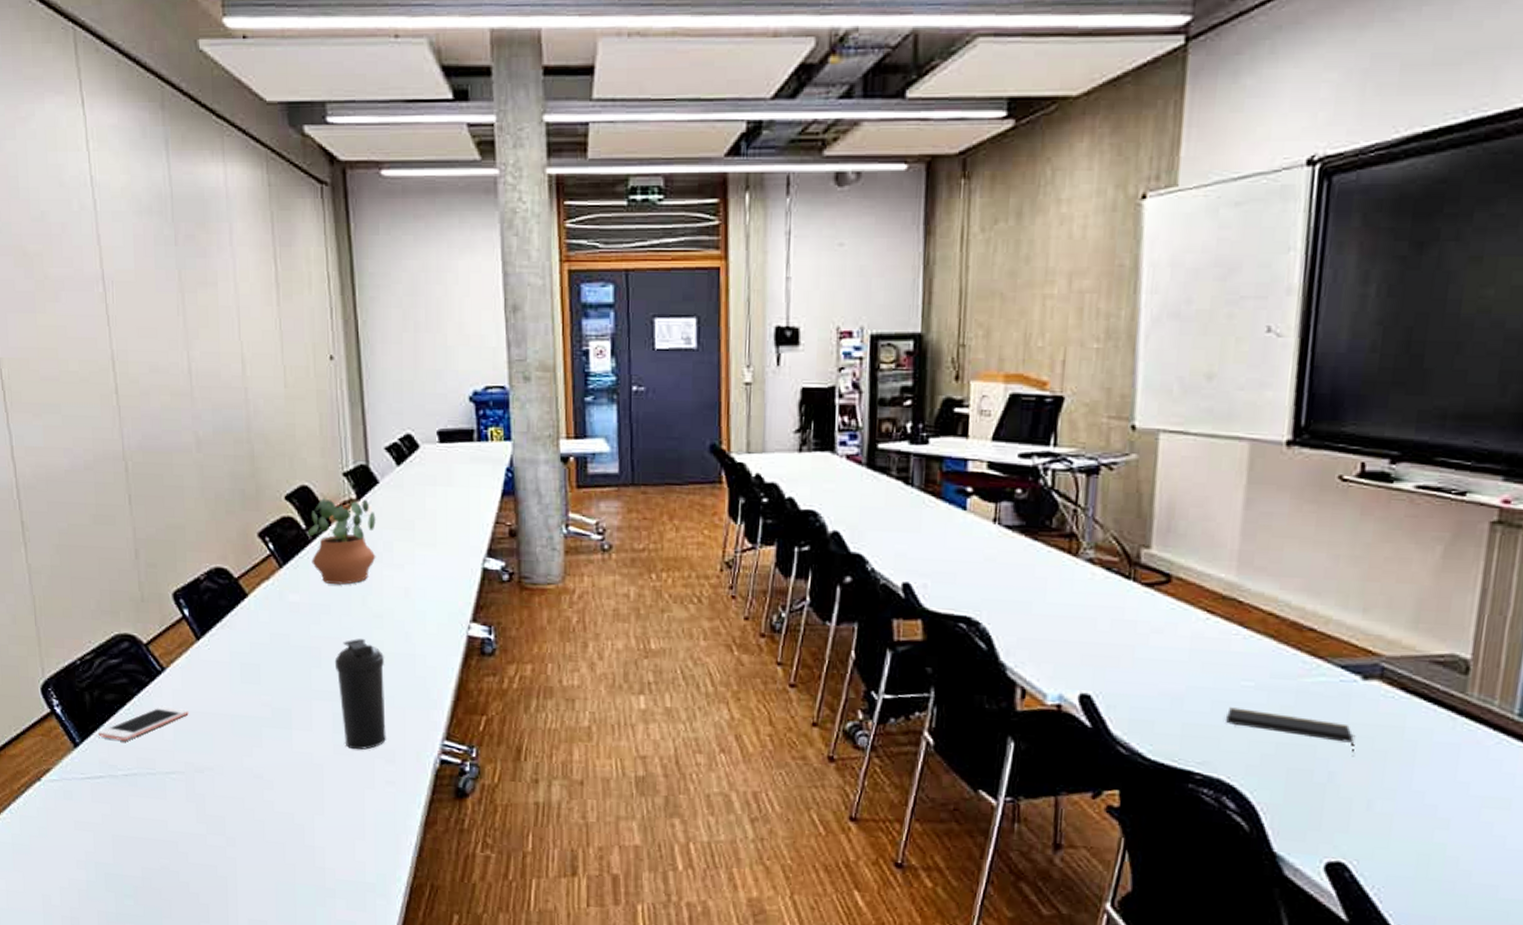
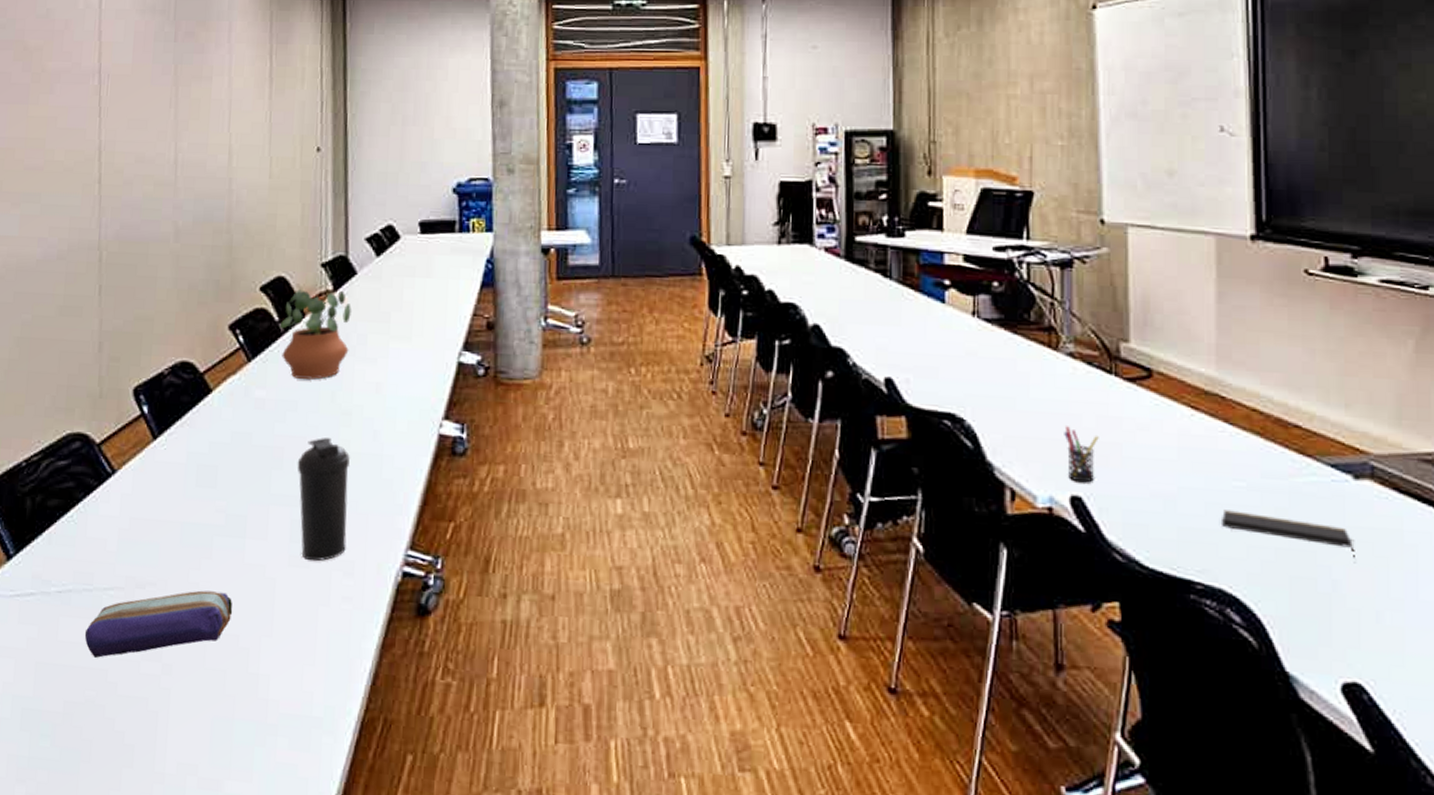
cell phone: present [97,706,189,741] -> none [34,512,136,552]
pencil case: none [153,774,286,832] -> present [84,590,233,658]
pen holder: none [1077,629,1112,682] -> present [1064,426,1099,483]

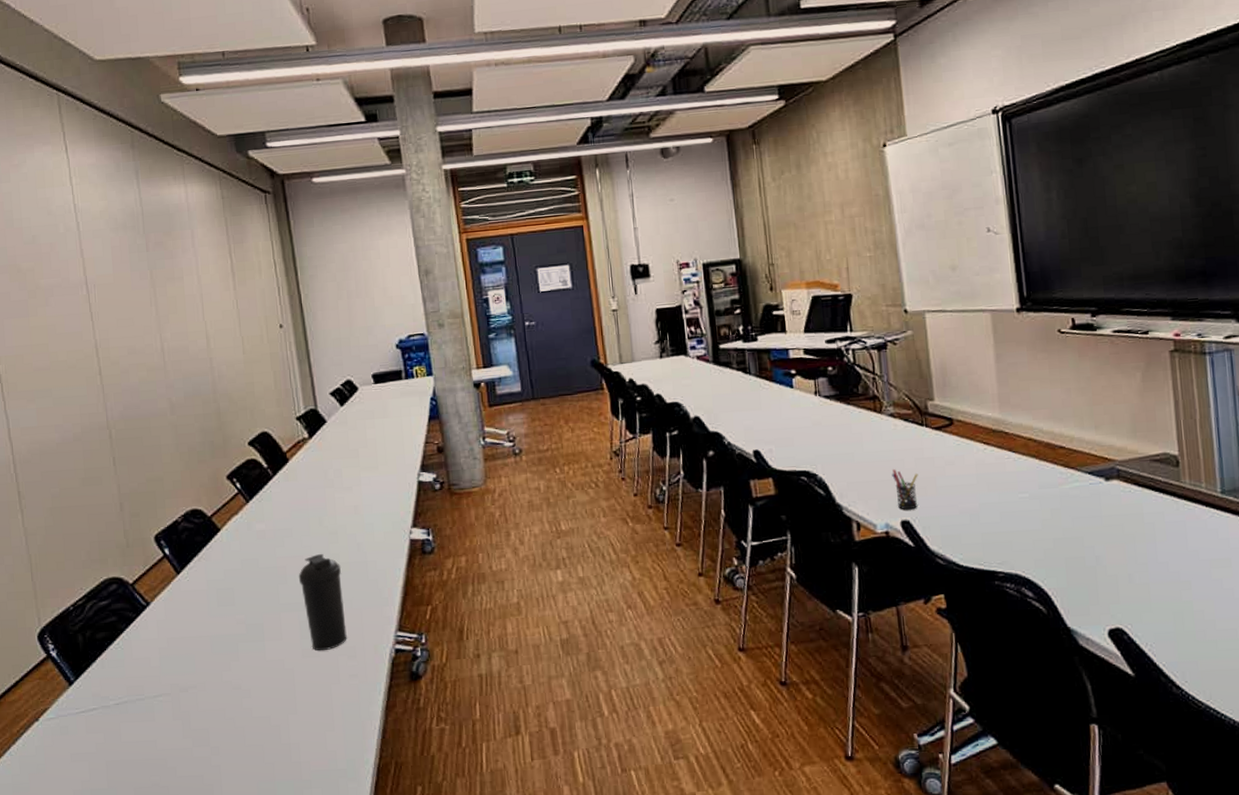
pencil case: present [84,590,233,658] -> none [143,685,263,750]
potted plant: present [279,289,351,380] -> none [268,436,328,511]
notepad: present [1222,510,1355,558] -> none [1013,515,1111,539]

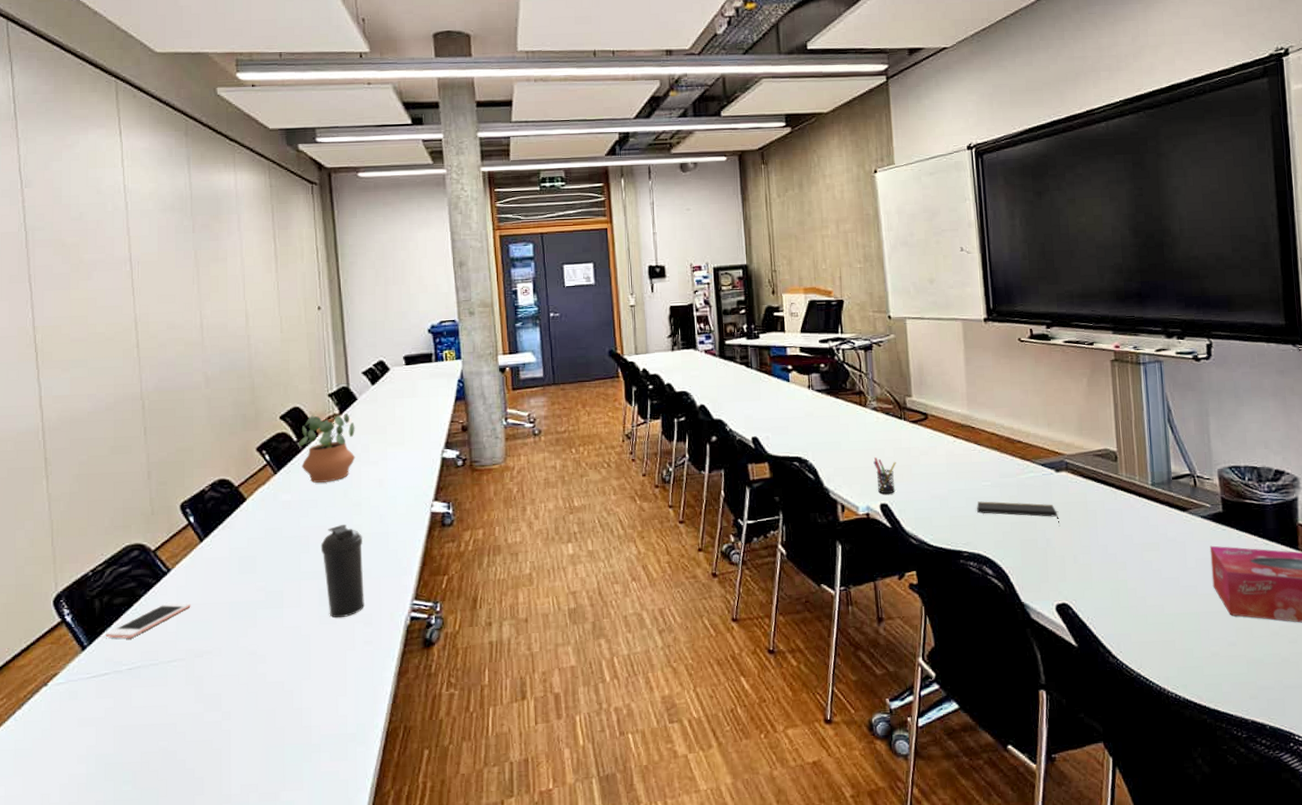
cell phone: none [90,636,172,674] -> present [105,602,191,639]
potted plant: none [268,436,328,511] -> present [298,413,355,483]
notepad: none [1013,515,1111,539] -> present [977,501,1059,523]

